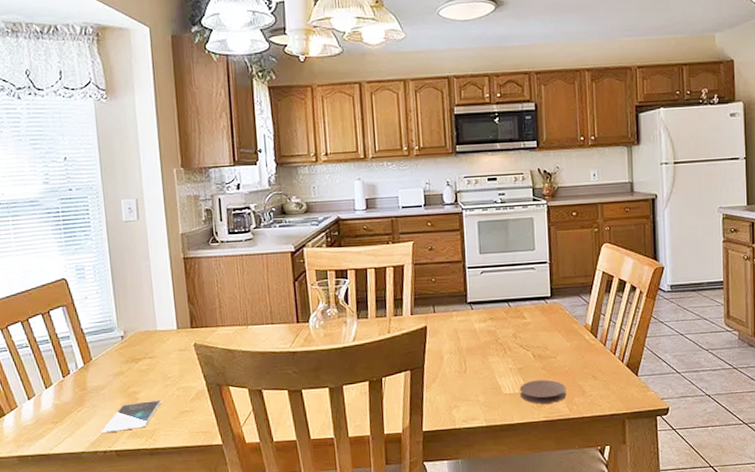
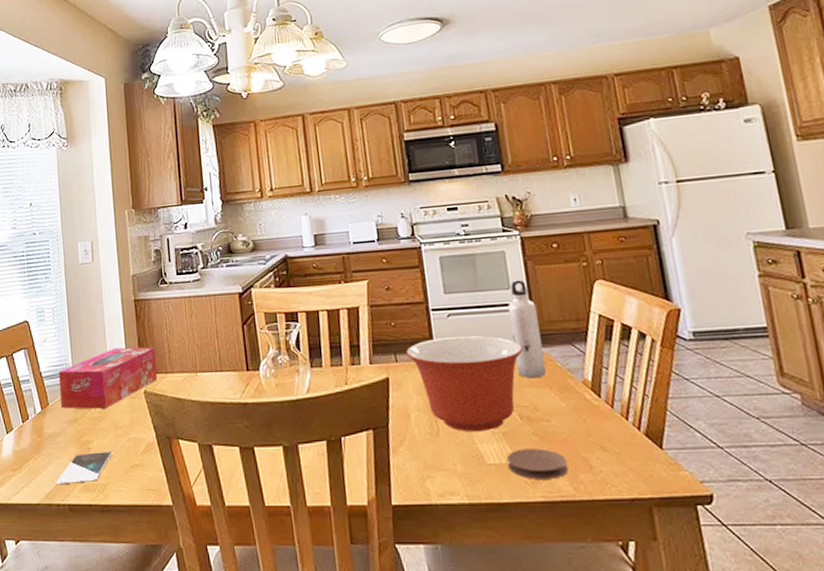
tissue box: none [101,302,208,363] -> present [58,346,157,409]
mixing bowl: none [444,290,541,369] -> present [406,336,523,431]
water bottle: none [531,242,557,324] -> present [507,280,546,379]

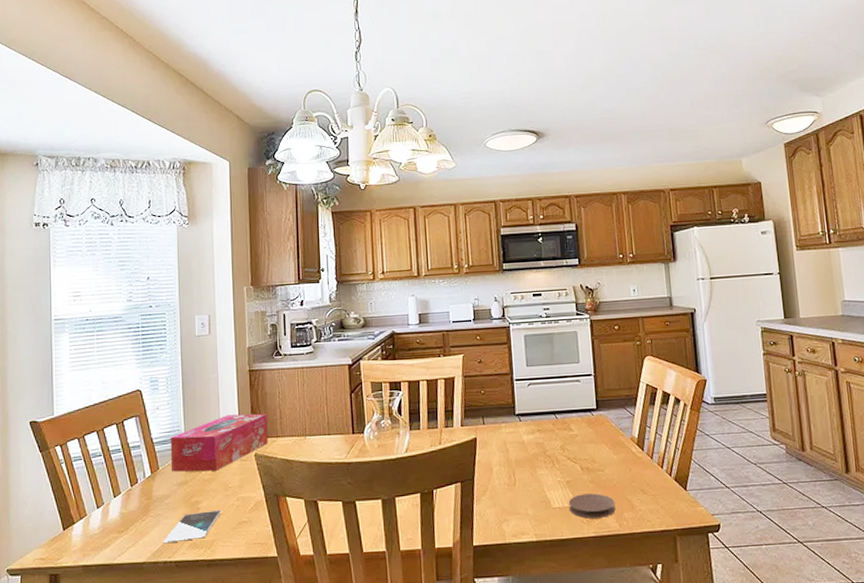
mixing bowl: present [406,336,523,431] -> none [493,402,587,481]
water bottle: present [507,280,546,379] -> none [576,355,603,437]

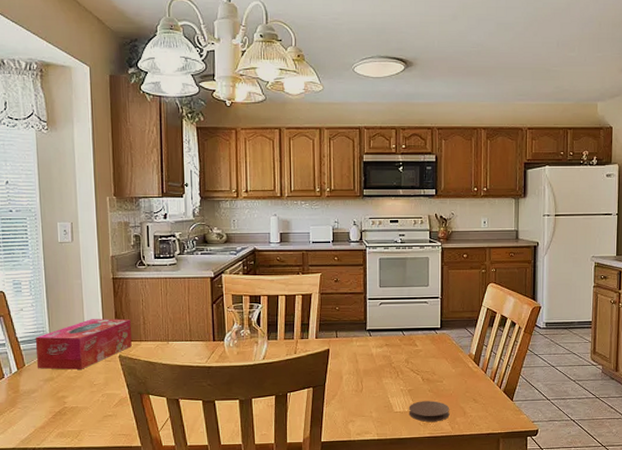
smartphone: present [163,509,222,544] -> none [31,404,88,433]

